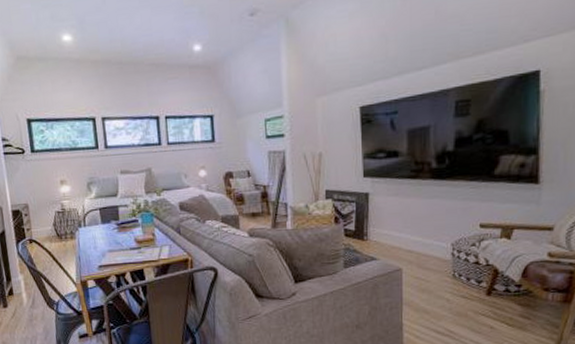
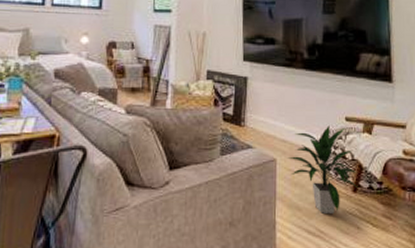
indoor plant: none [413,233,493,317] -> present [287,126,358,215]

